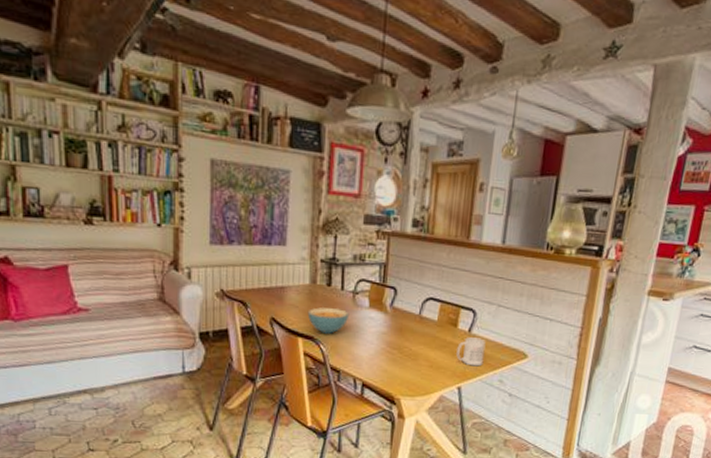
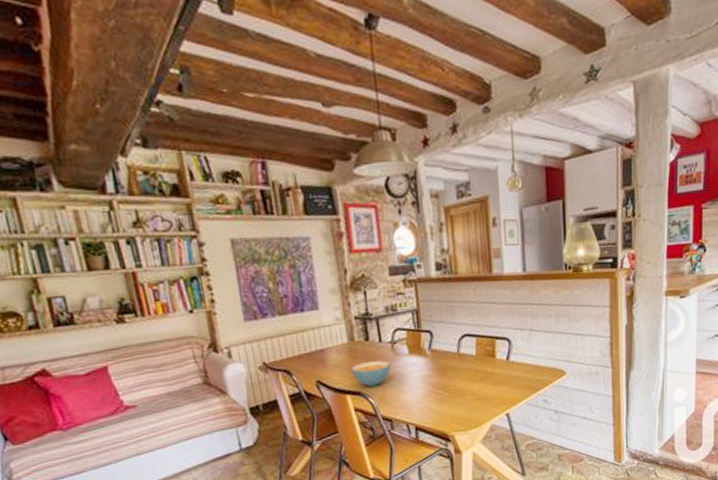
mug: present [456,337,486,367] -> none [499,364,526,392]

